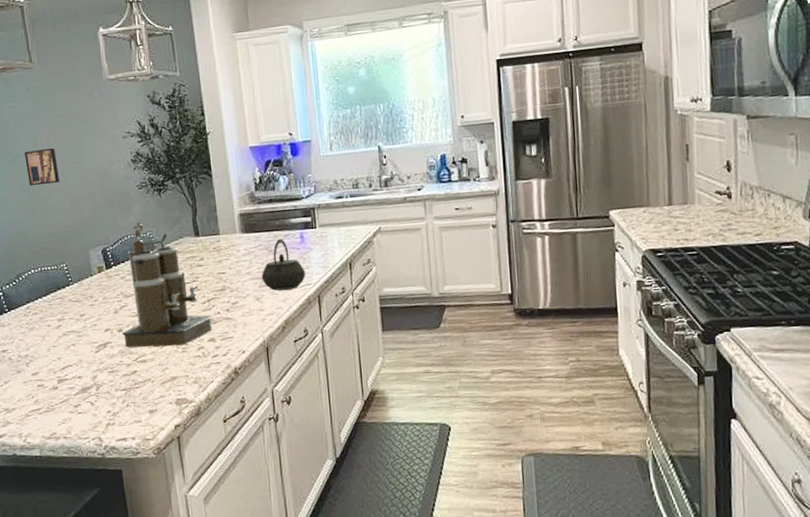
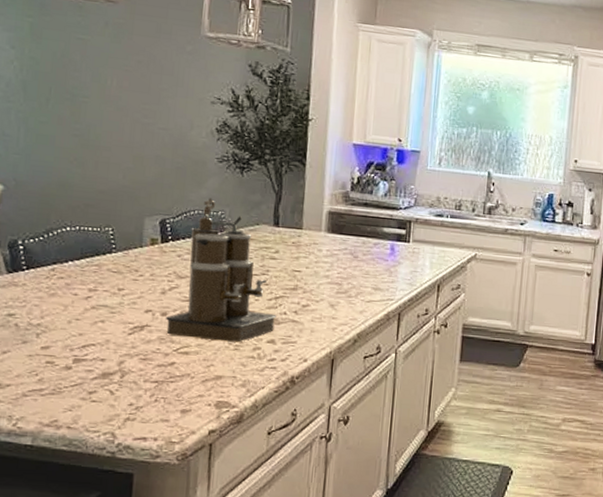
wall art: present [24,148,59,186] -> none [85,92,126,135]
kettle: present [261,238,306,291] -> none [340,246,390,302]

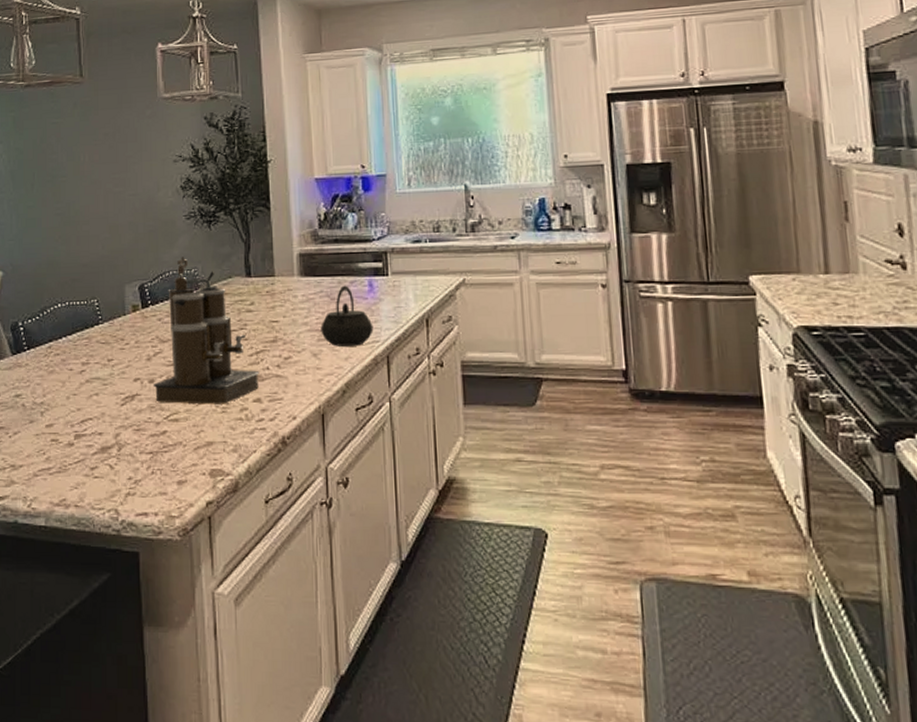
kettle: none [340,246,390,302] -> present [320,285,374,346]

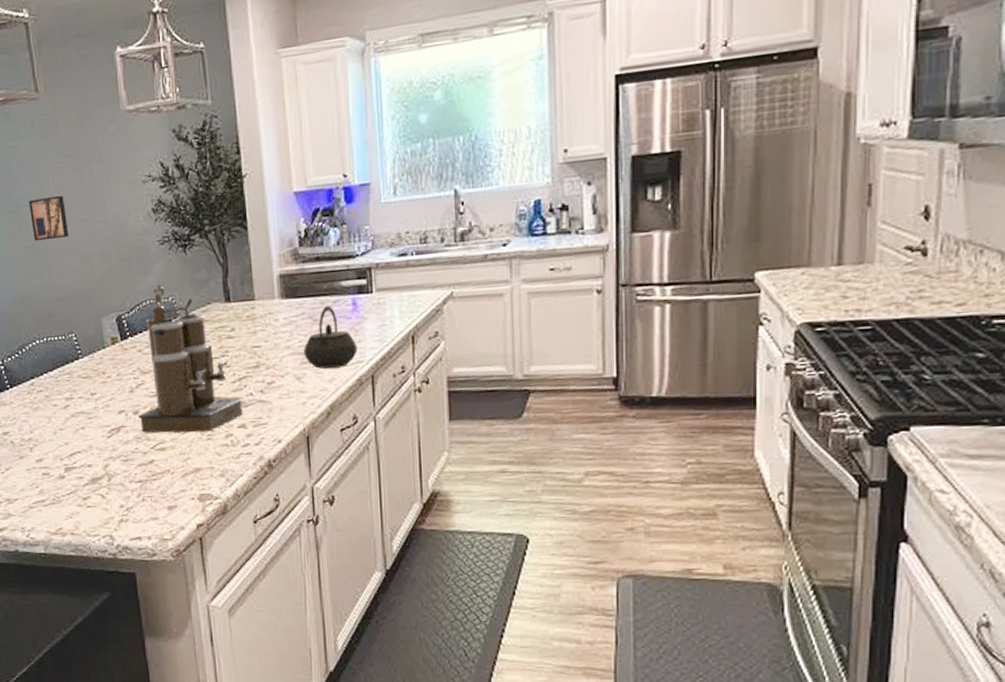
wall art: none [64,169,99,210] -> present [29,195,68,242]

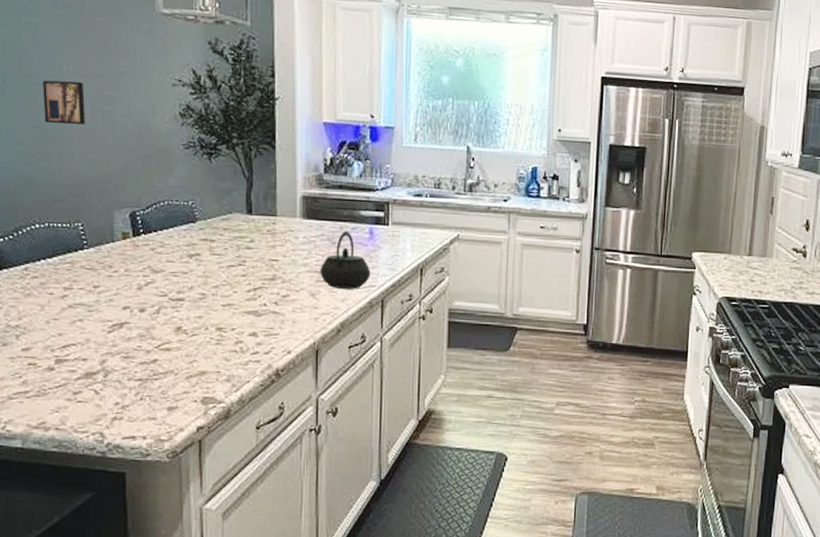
coffee maker: present [137,284,243,433] -> none [143,187,257,337]

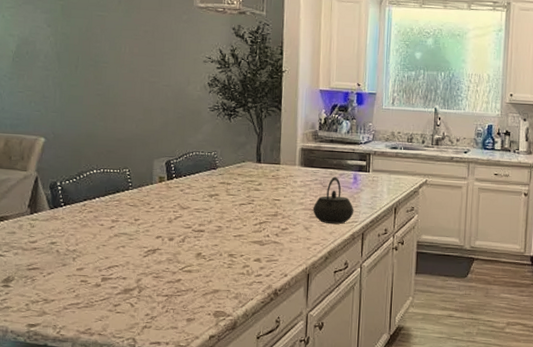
wall art: present [43,80,85,125] -> none [105,59,137,93]

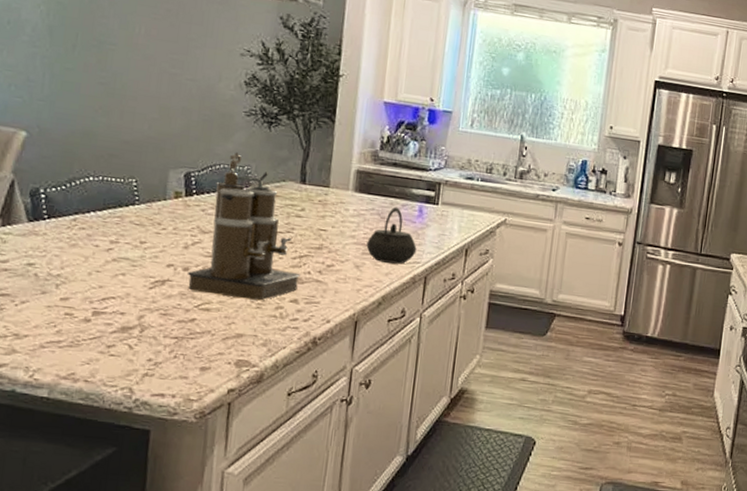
coffee maker: none [172,141,261,262] -> present [187,152,300,301]

